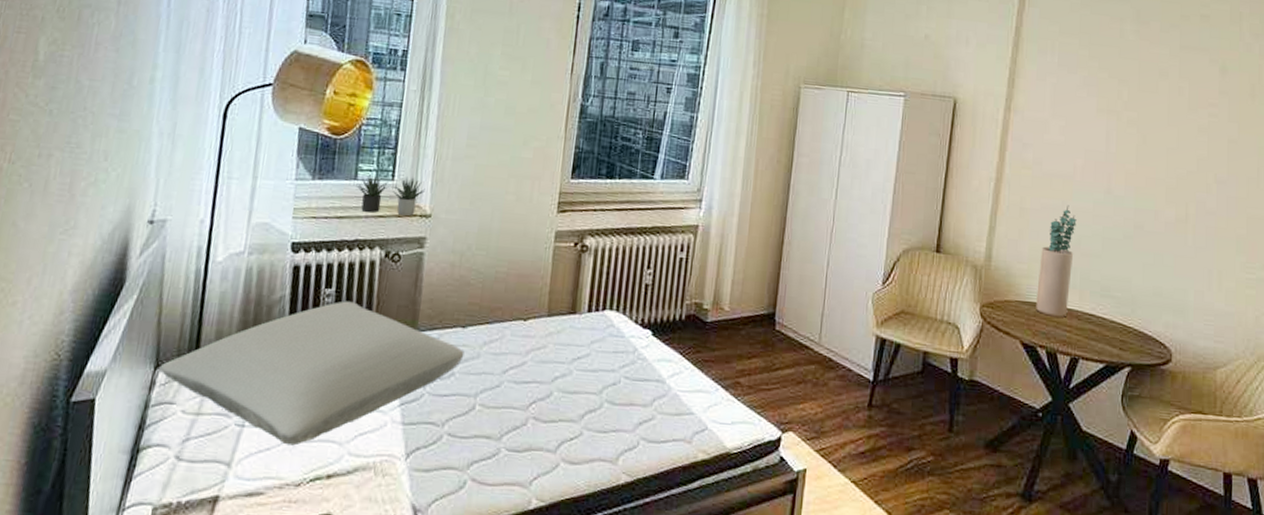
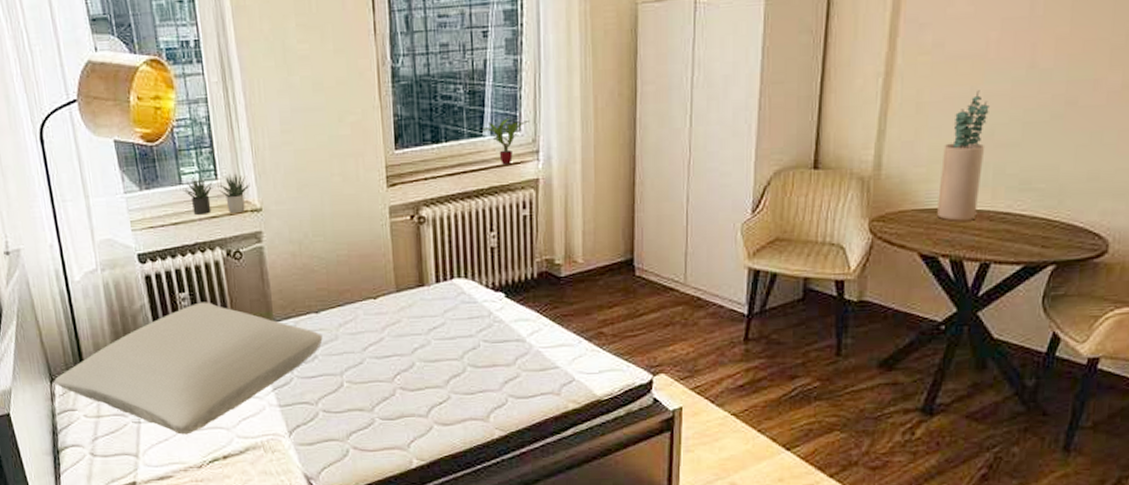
potted plant: none [653,166,697,209] -> present [481,117,530,165]

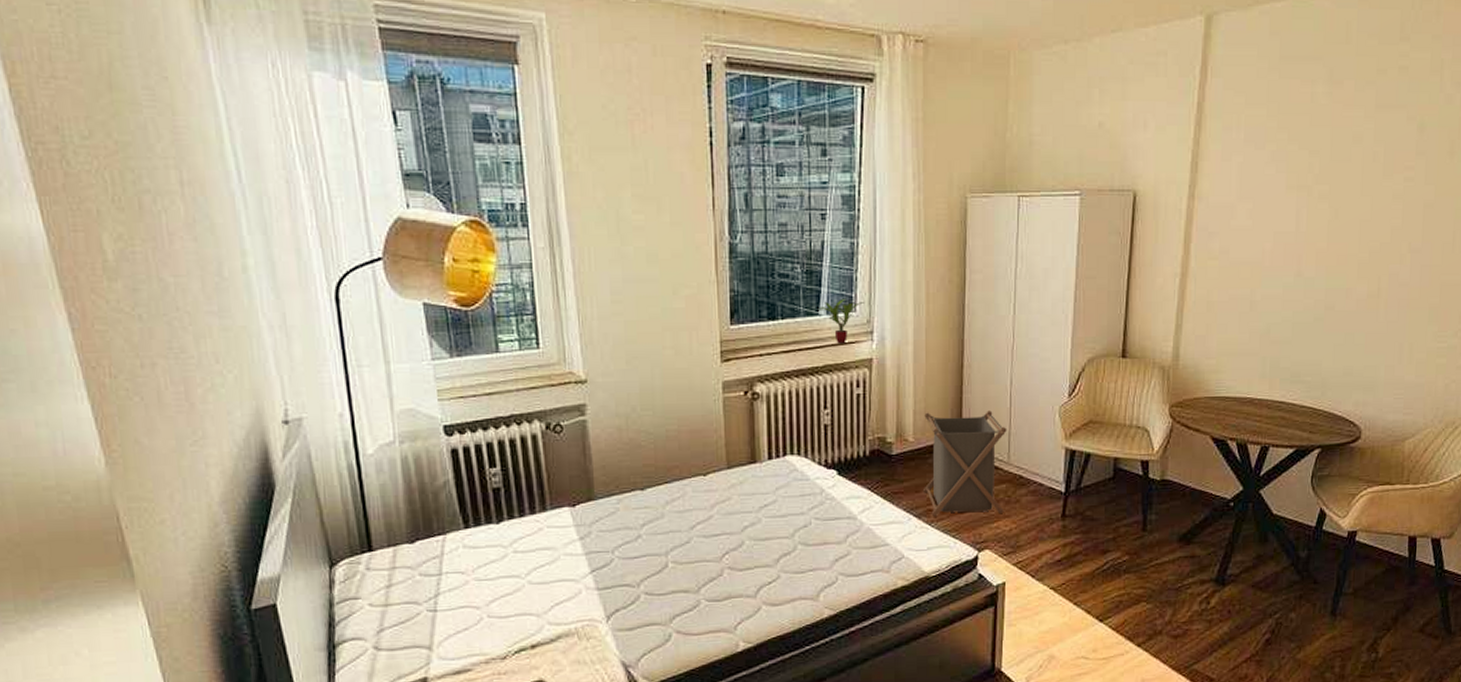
pillow: present [54,302,323,435] -> none [334,478,648,623]
succulent plant: present [183,173,250,216] -> none [499,343,575,386]
laundry basket: none [593,229,683,340] -> present [922,410,1007,517]
vase: present [937,90,989,222] -> none [1225,293,1266,408]

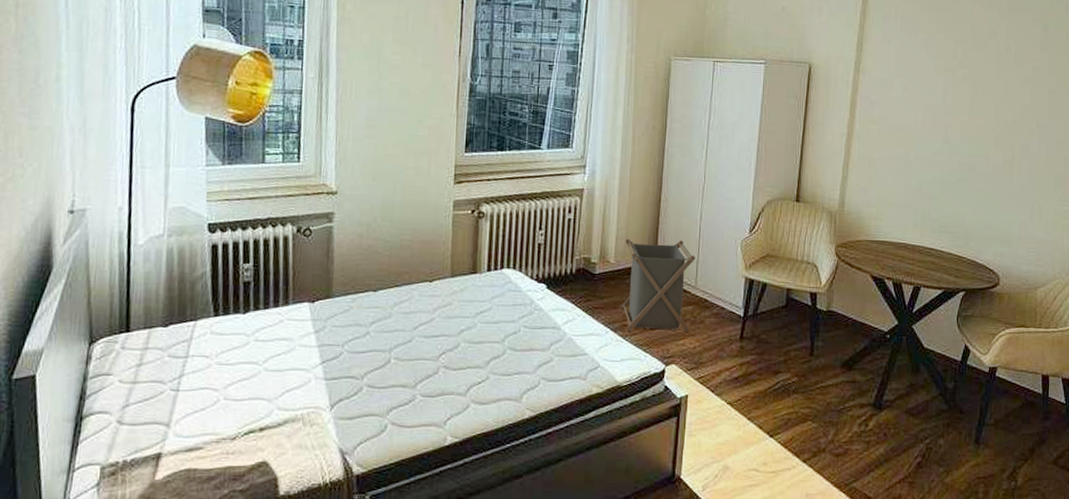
potted plant: present [817,298,865,344] -> none [540,136,580,175]

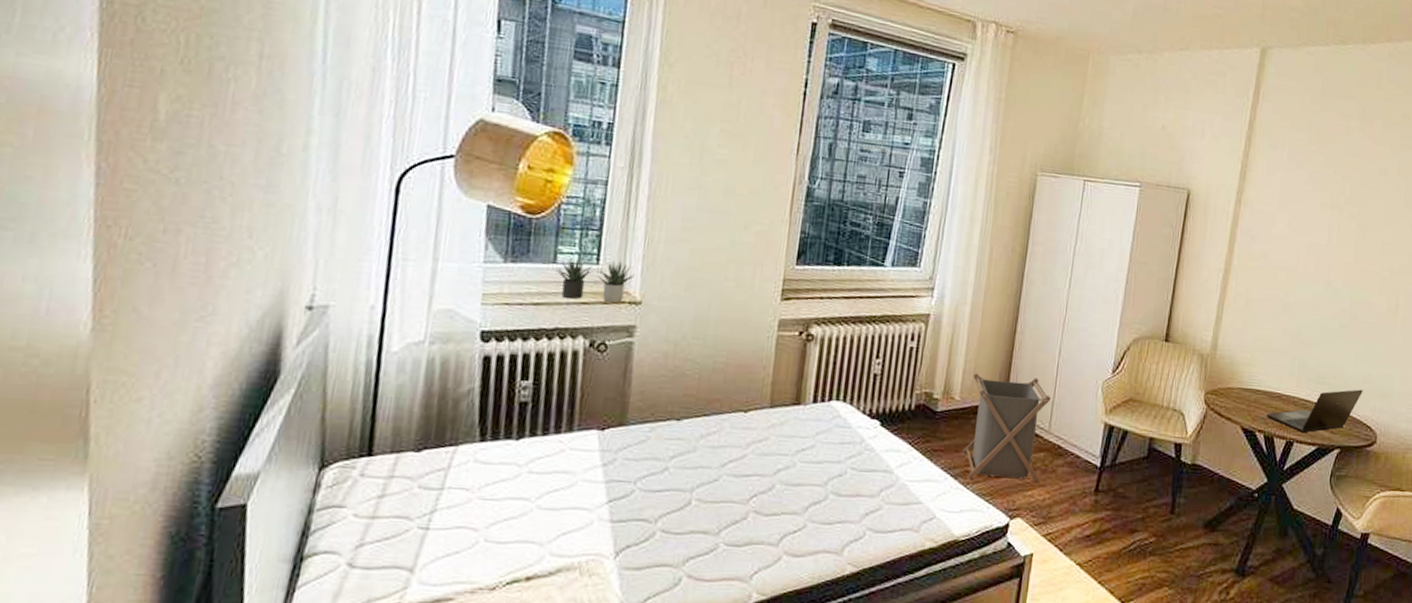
succulent plant: none [264,158,330,195] -> present [555,258,635,304]
laptop: none [894,236,984,278] -> present [1267,389,1363,433]

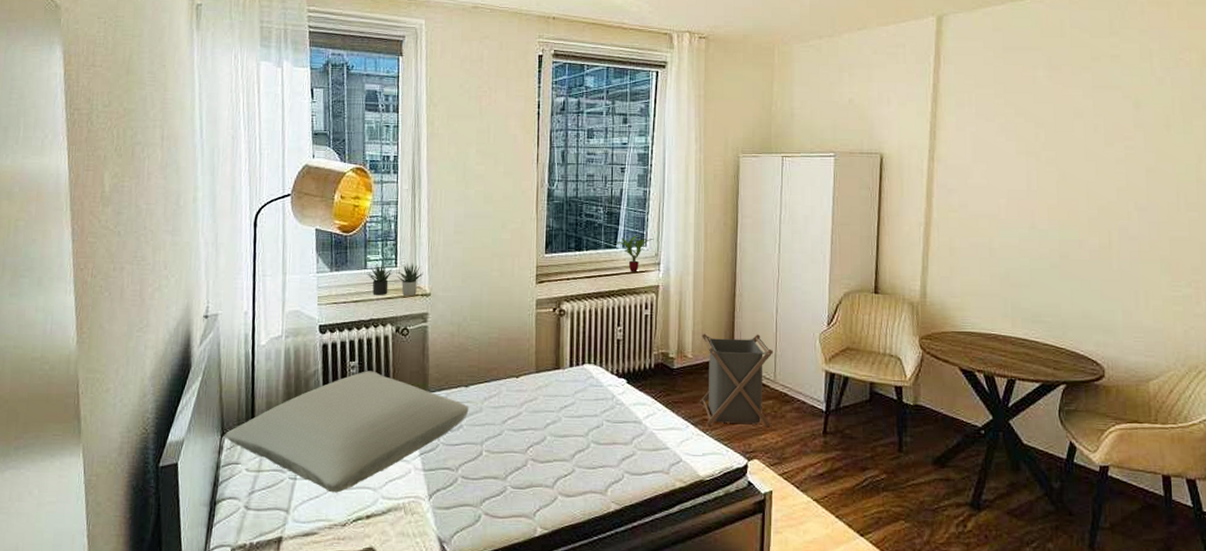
pillow: none [324,393,680,548] -> present [225,371,469,493]
potted plant: none [883,253,930,297] -> present [615,235,654,272]
laptop: present [1267,389,1363,433] -> none [984,325,1083,371]

